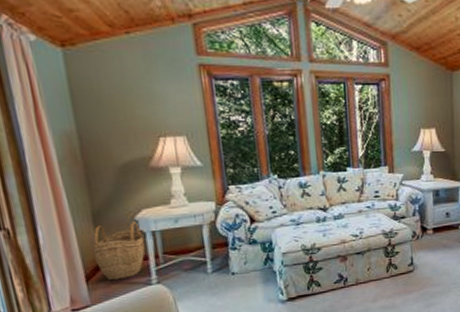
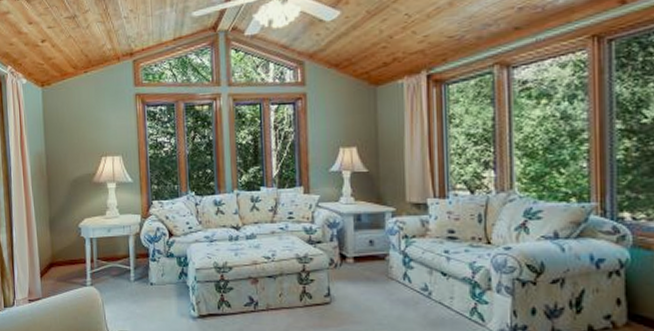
woven basket: present [93,222,146,281] -> none [47,229,84,279]

